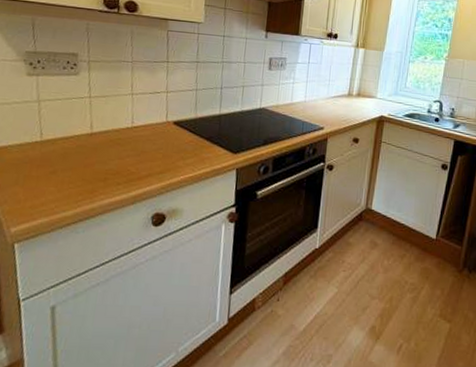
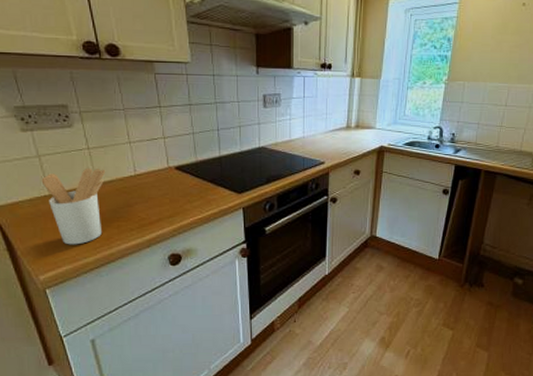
utensil holder: none [35,116,103,196] -> present [41,167,106,245]

